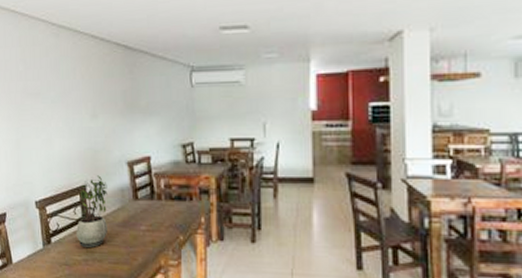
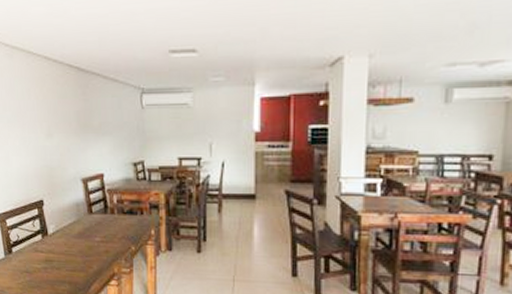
potted plant: present [76,175,108,249] -> none [35,191,64,258]

